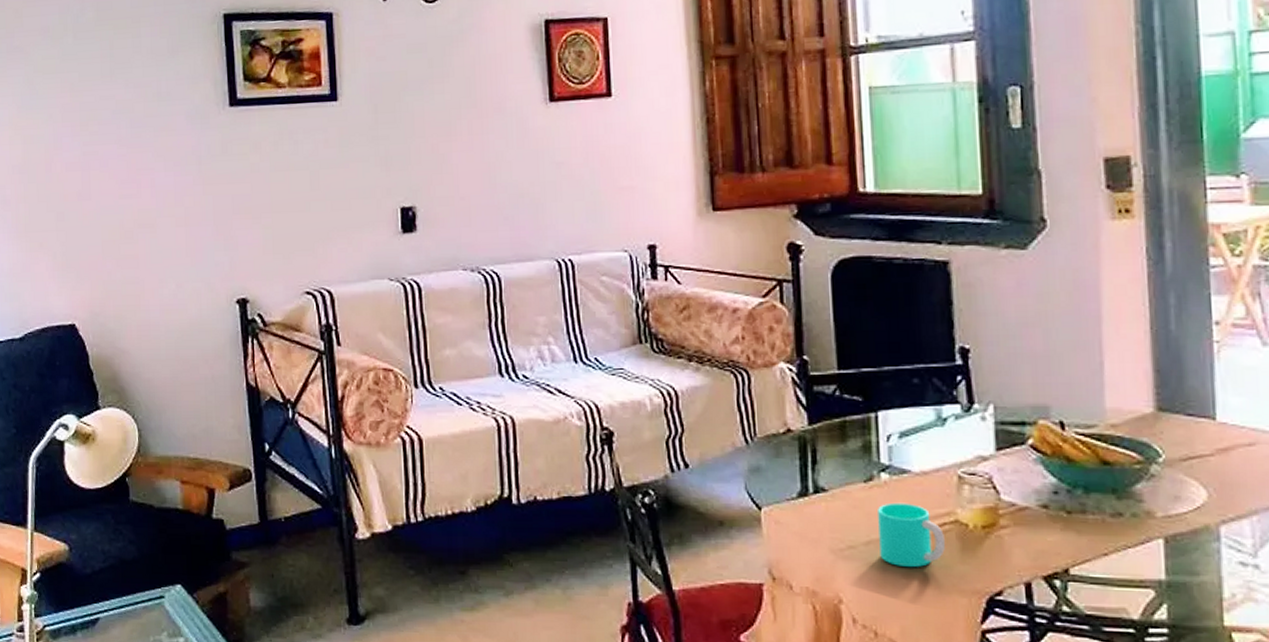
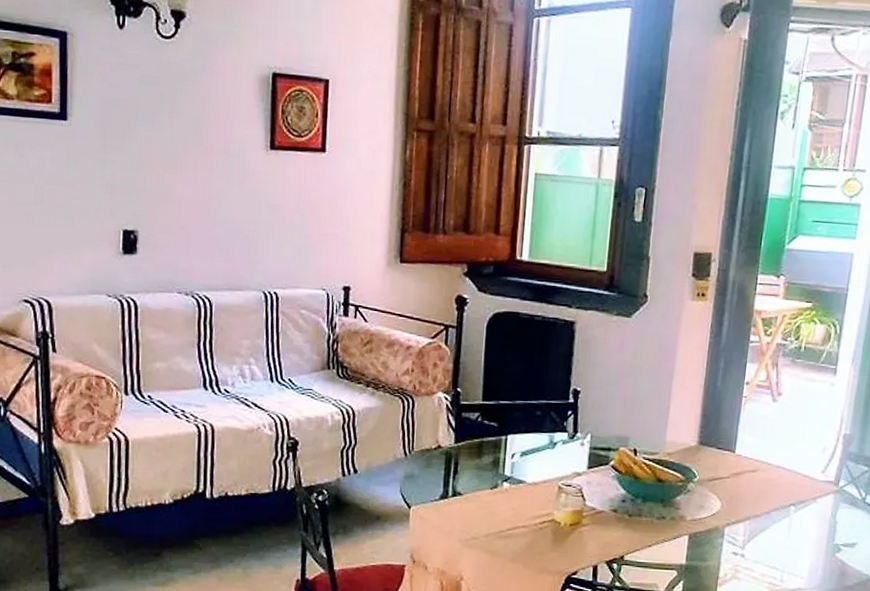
cup: present [878,502,945,568] -> none [495,505,543,554]

